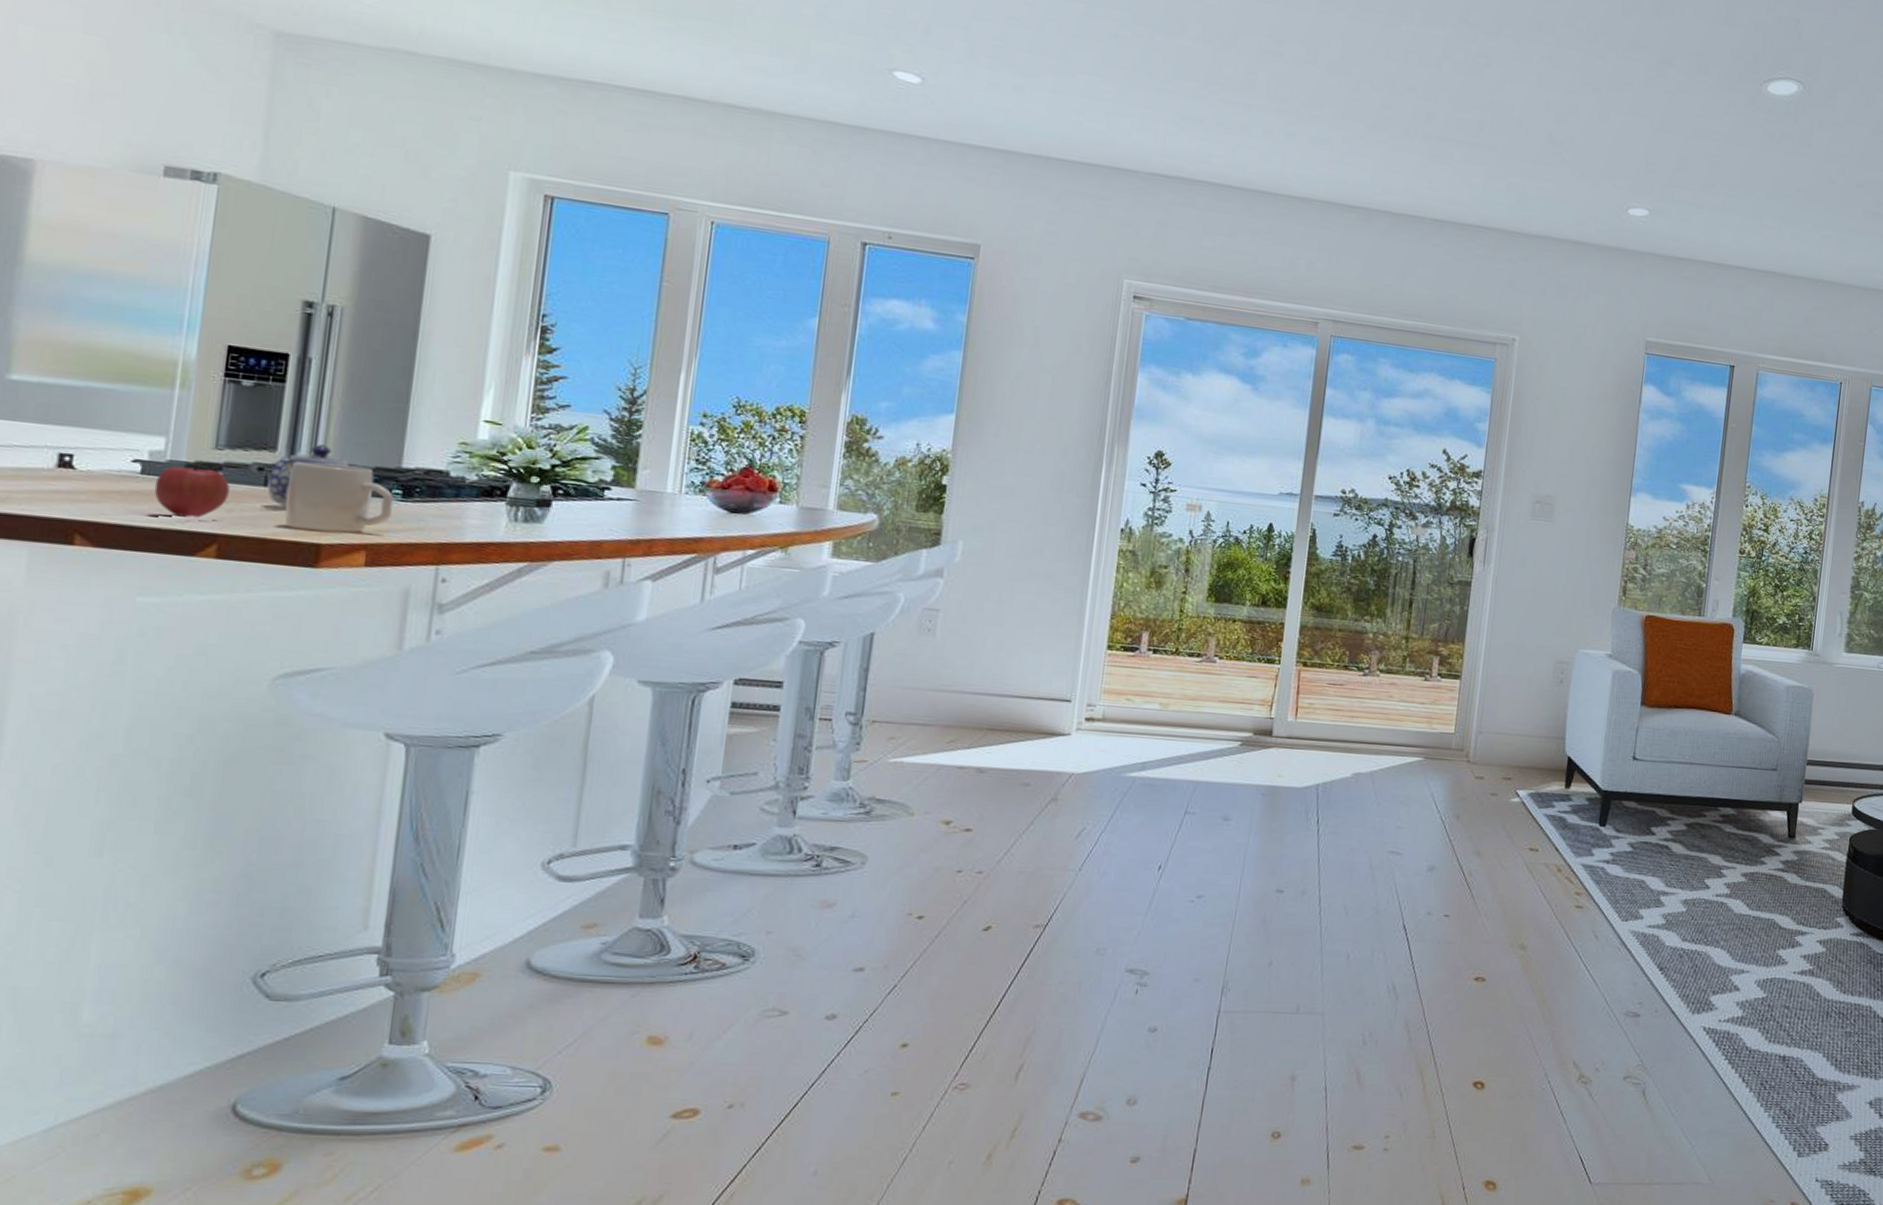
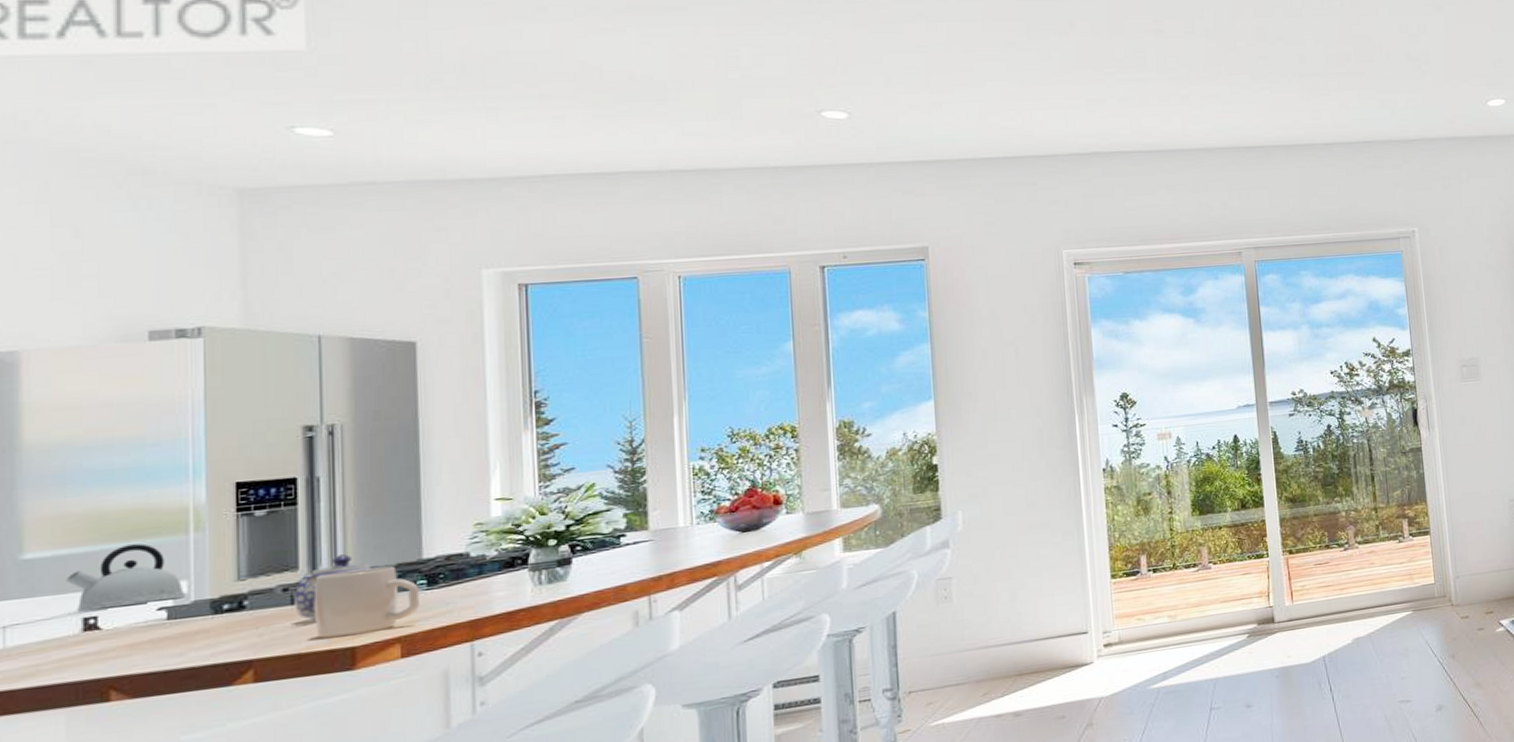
kettle: none [47,387,163,454] -> present [66,543,186,612]
fruit: present [154,462,230,518] -> none [183,597,258,652]

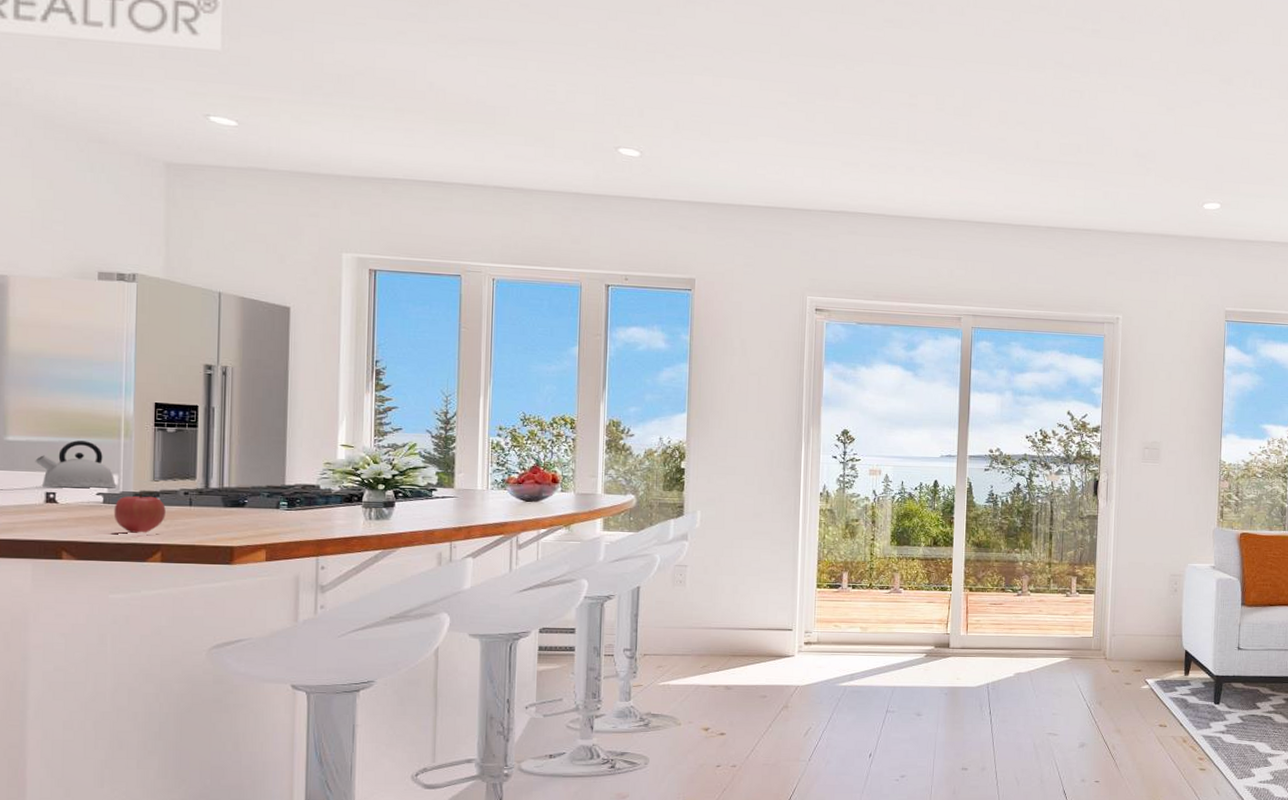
fruit: none [183,597,258,652] -> present [113,492,166,533]
teapot: present [294,554,380,622] -> none [192,472,254,522]
mug: present [313,566,419,638] -> none [205,485,281,537]

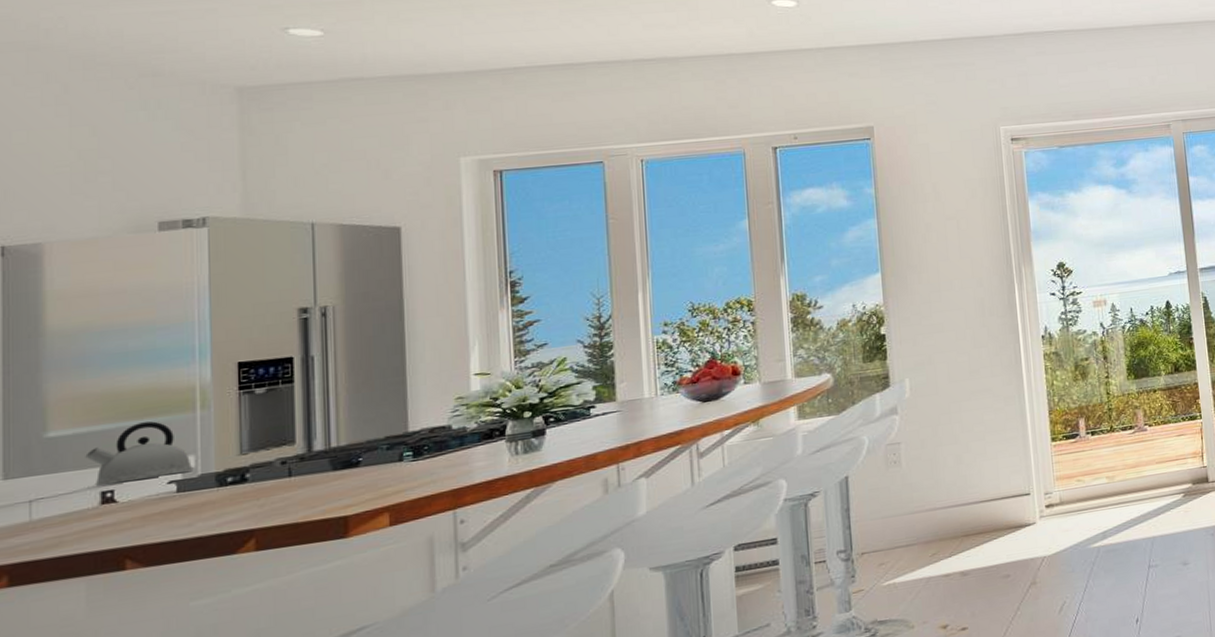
fruit: present [113,492,166,533] -> none [191,470,259,522]

